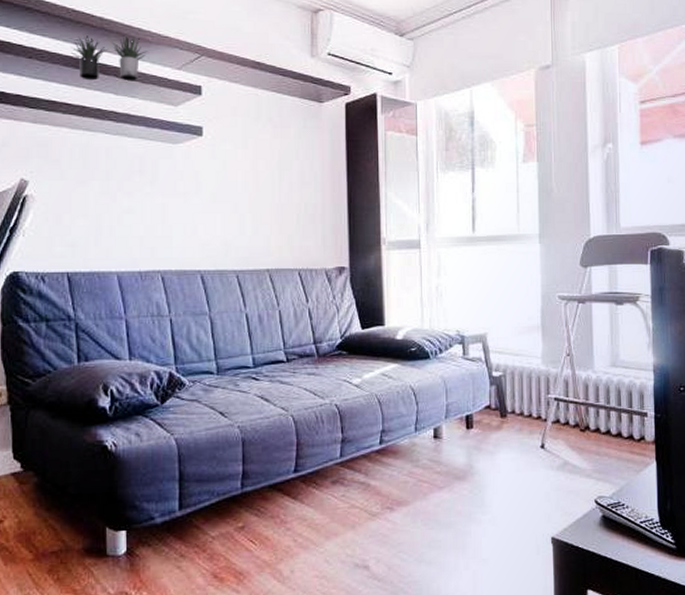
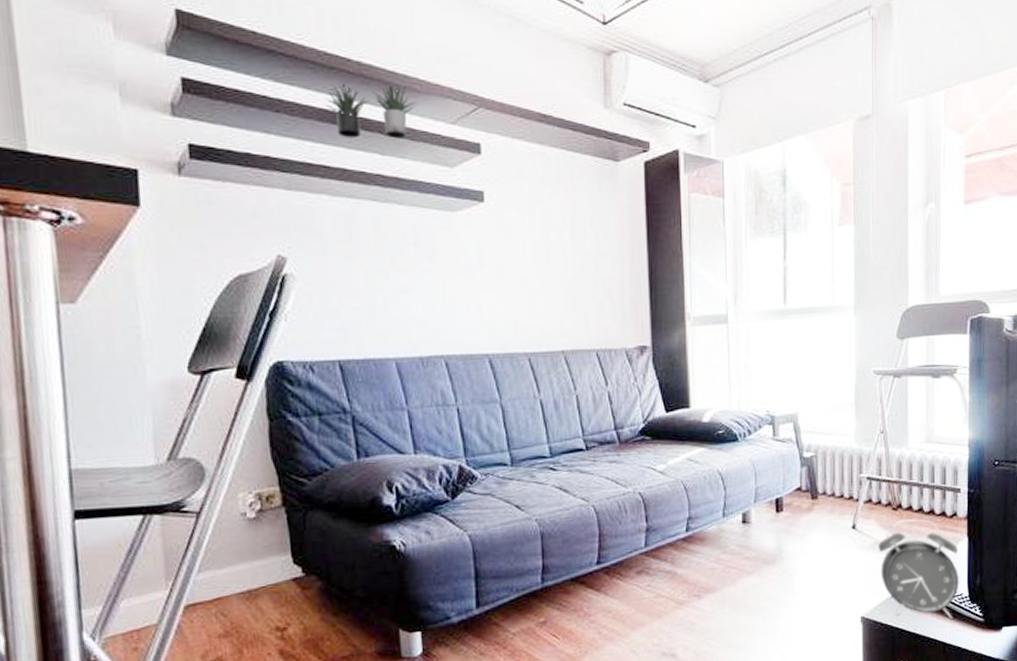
alarm clock: none [567,441,650,545] -> present [878,519,959,619]

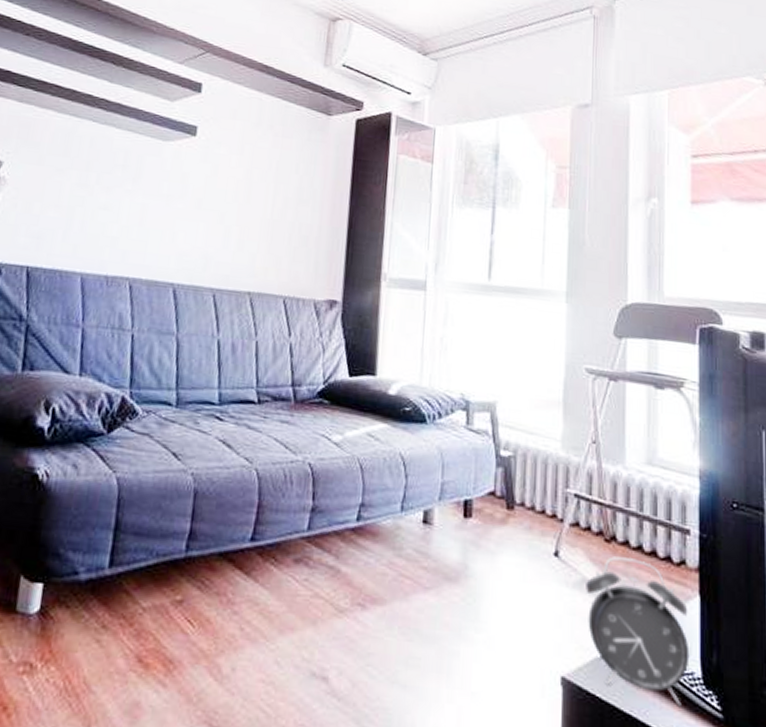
succulent plant: present [325,83,416,139] -> none [70,19,151,71]

